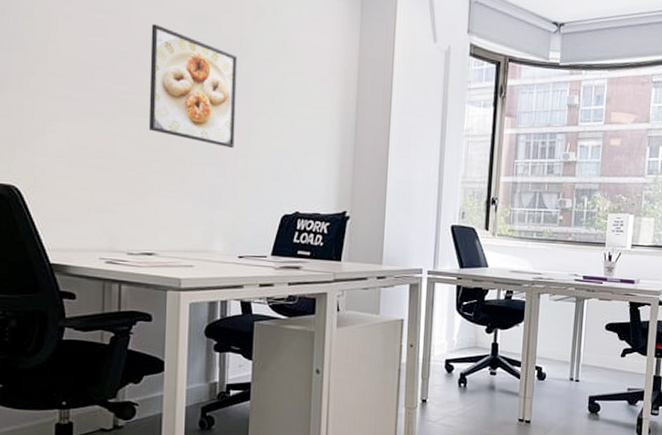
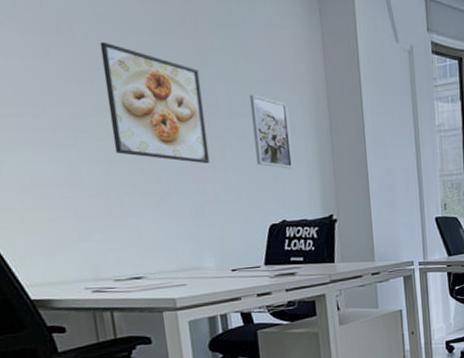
wall art: none [279,83,317,161] -> present [250,94,294,169]

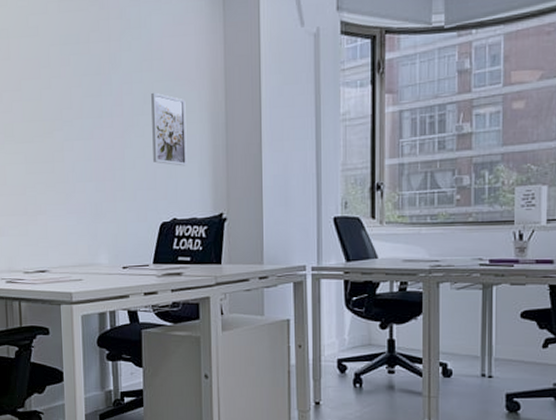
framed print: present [99,41,210,164] -> none [29,53,111,163]

